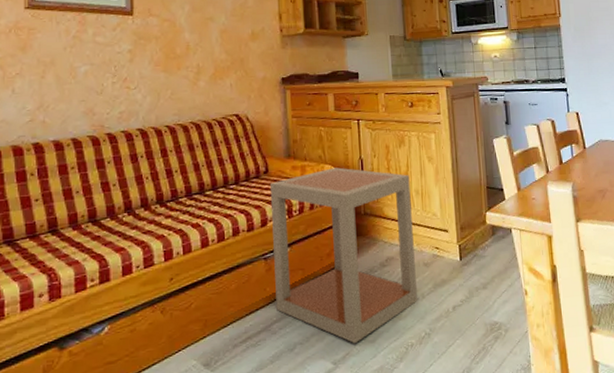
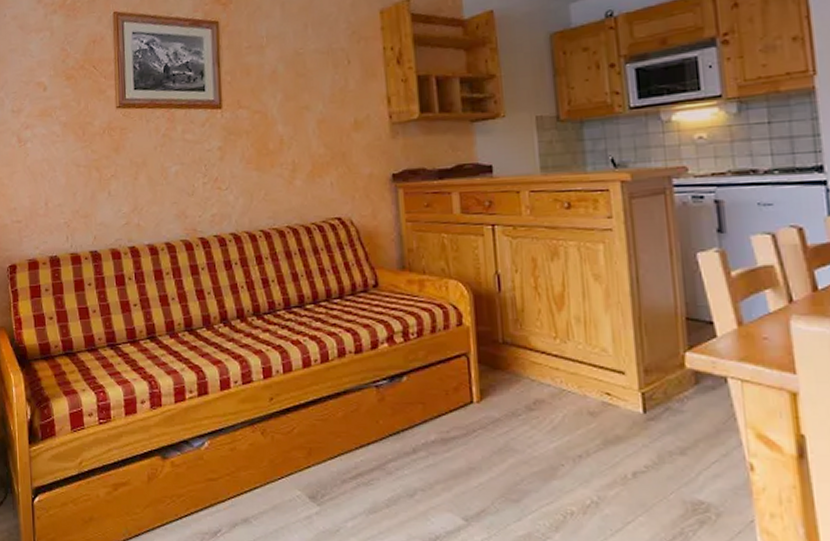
side table: present [269,167,417,343] -> none [380,283,580,499]

